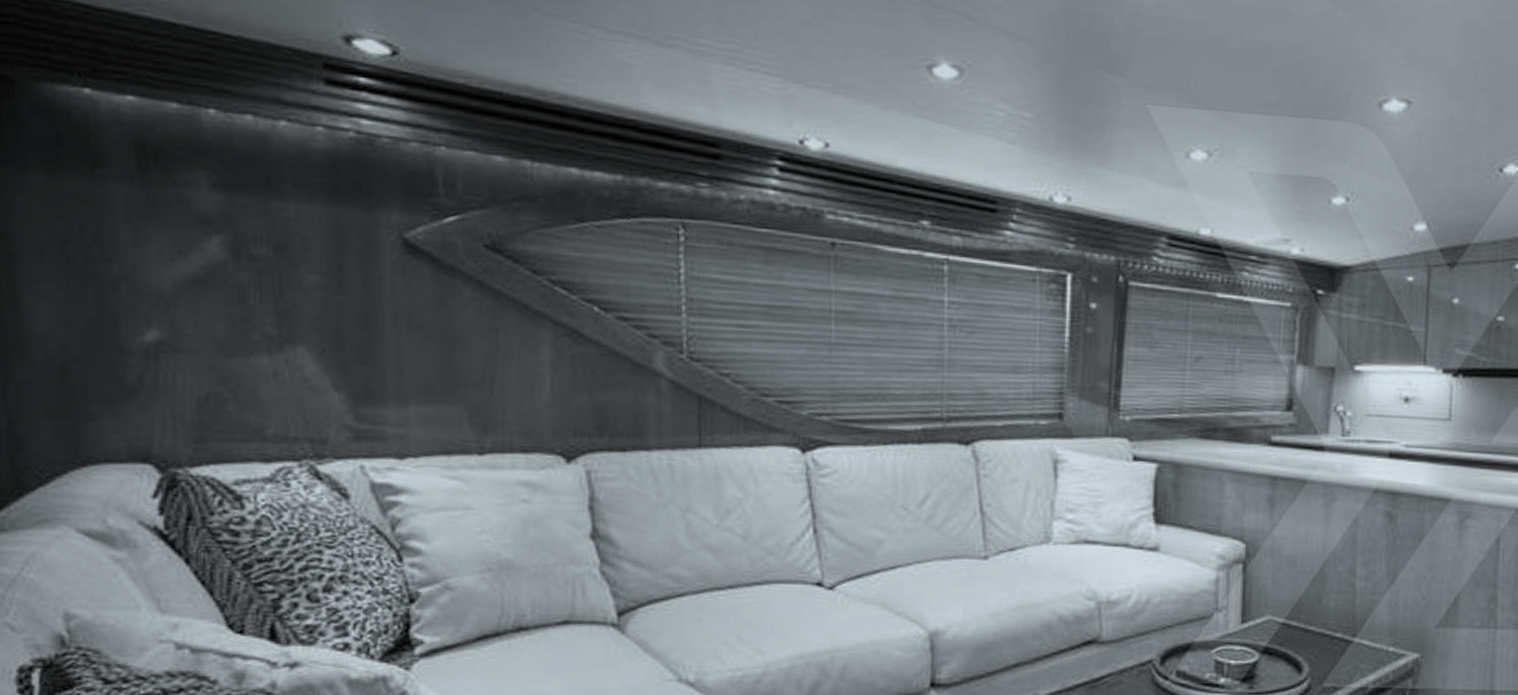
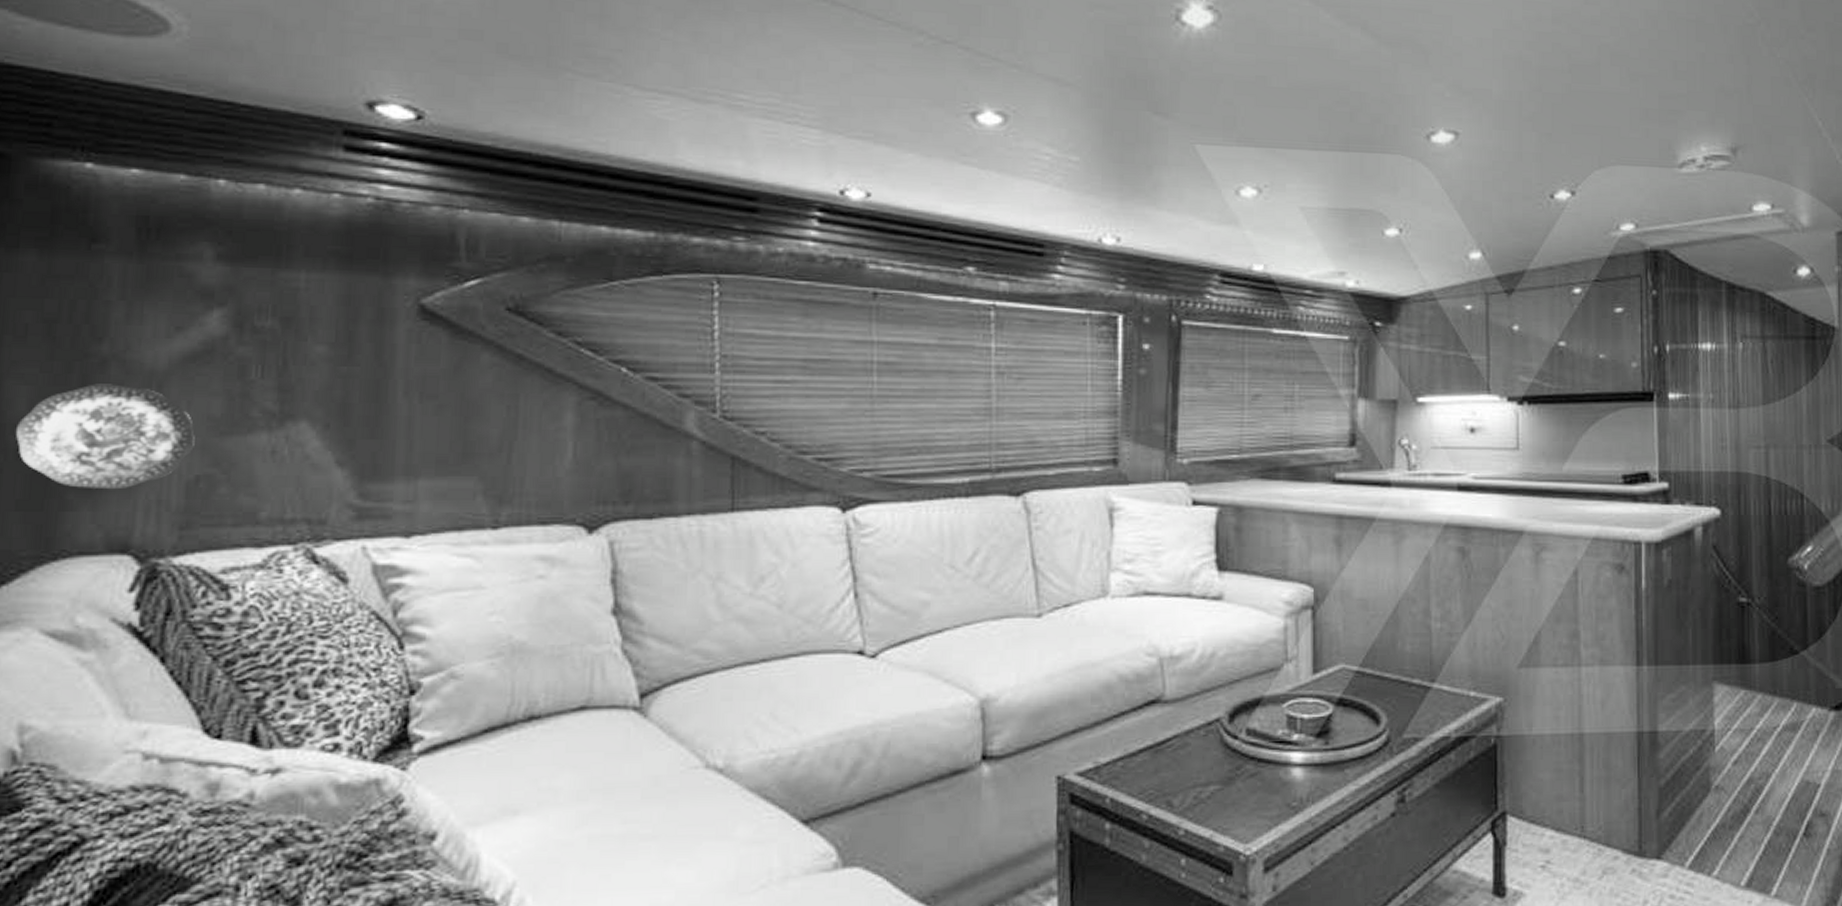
decorative plate: none [39,303,203,404] -> present [15,384,195,490]

